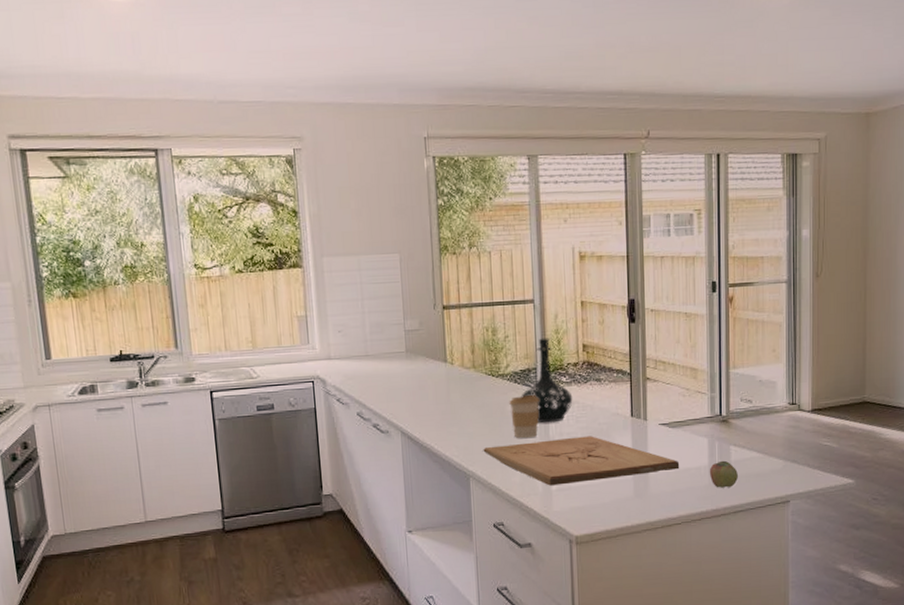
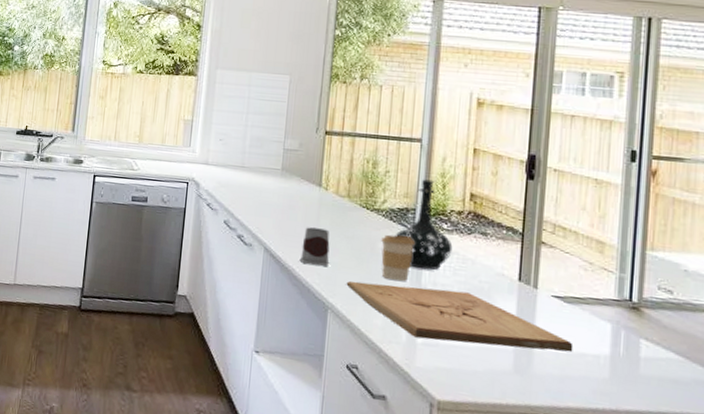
mug: none [436,402,465,440] -> present [299,226,330,266]
apple: present [709,460,739,488] -> none [610,353,649,389]

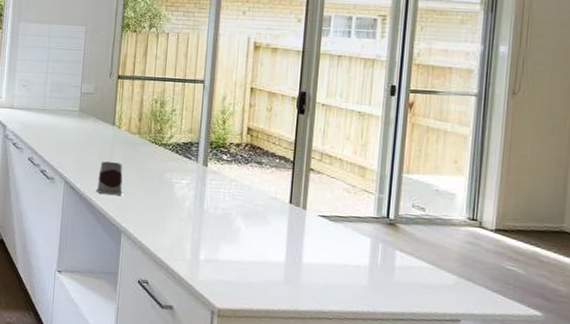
cutting board: present [346,281,574,353] -> none [137,208,337,264]
coffee cup: present [381,234,415,282] -> none [168,166,198,207]
bottle: present [395,179,453,271] -> none [180,116,232,196]

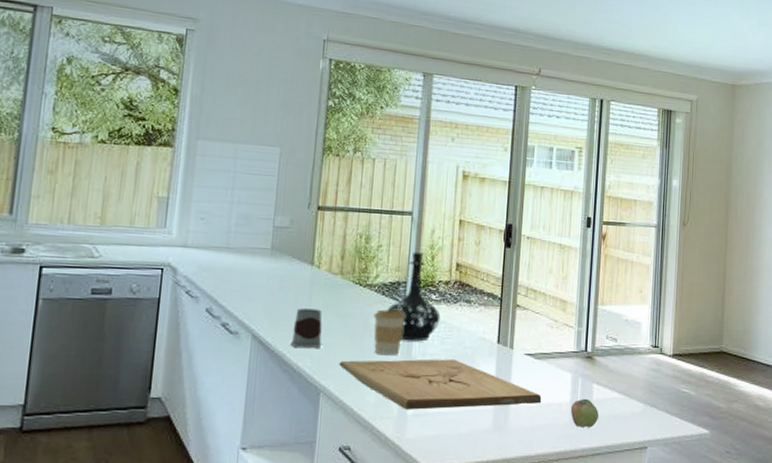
cutting board: none [137,208,337,264] -> present [339,359,542,410]
coffee cup: none [168,166,198,207] -> present [374,309,406,356]
bottle: none [180,116,232,196] -> present [387,252,441,342]
apple: none [369,263,403,293] -> present [570,398,600,428]

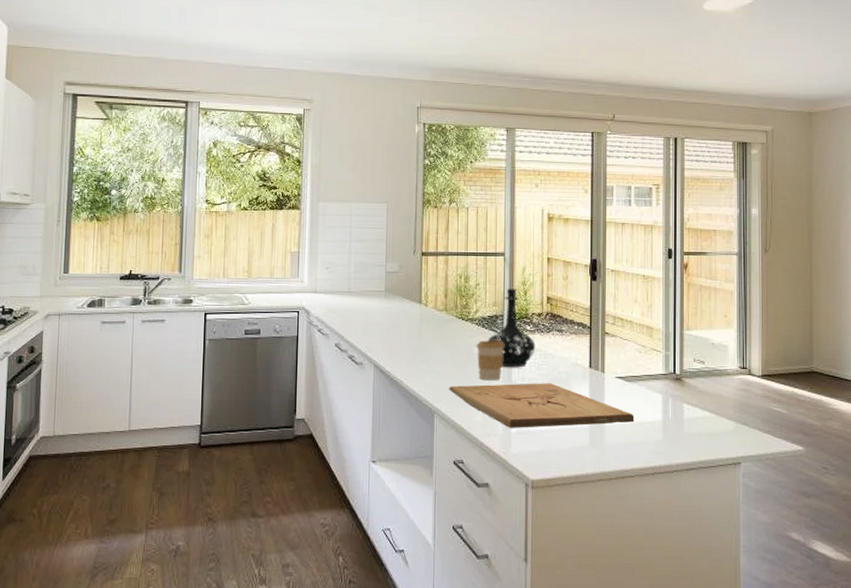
mug: present [290,307,322,349] -> none [406,340,433,376]
apple: present [570,398,600,428] -> none [662,417,691,444]

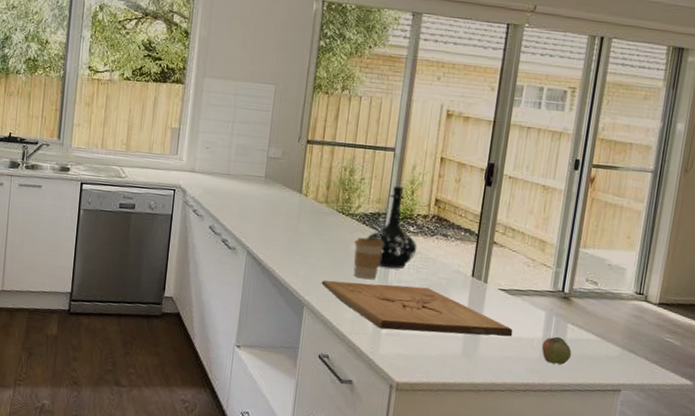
apple: none [662,417,691,444] -> present [541,336,572,365]

